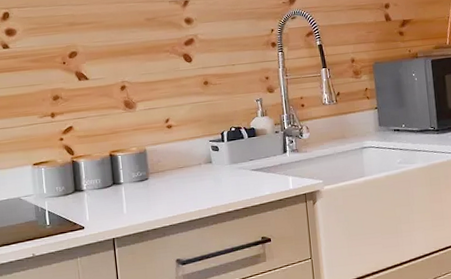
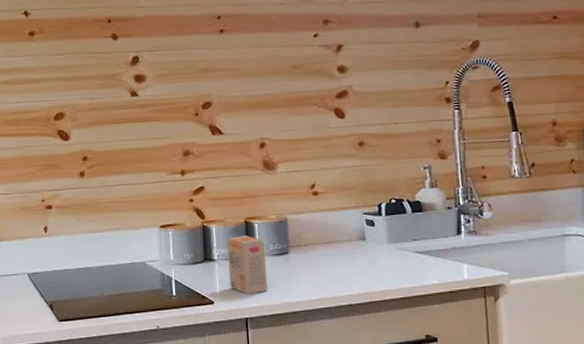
tea box: none [94,166,132,218] -> present [227,235,268,294]

